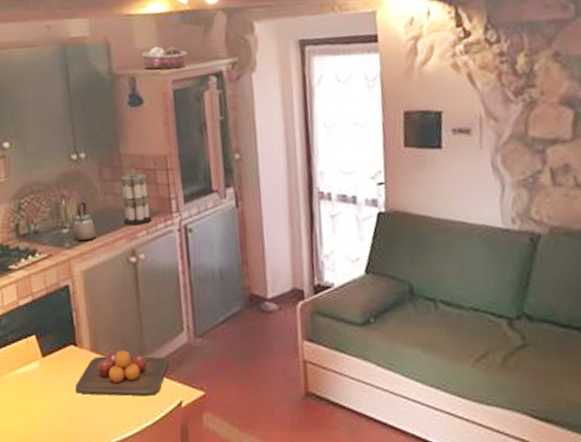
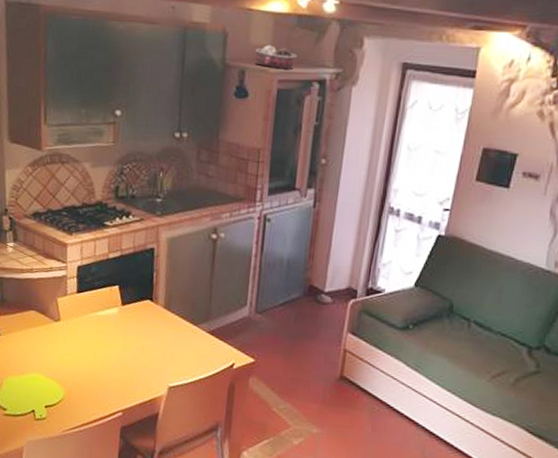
kettle: present [73,202,96,242] -> none [165,177,186,213]
chopping board: present [76,350,169,396] -> none [146,312,229,355]
spice rack: present [121,169,152,226] -> none [212,155,239,208]

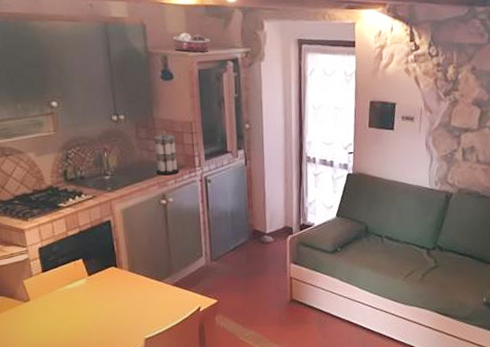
spice rack: none [212,155,239,208] -> present [154,131,179,176]

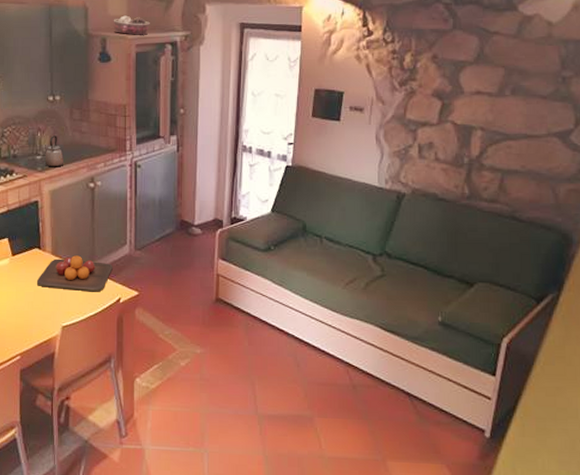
kettle: none [114,155,133,187] -> present [45,136,63,167]
chopping board: none [116,270,191,304] -> present [37,255,113,292]
spice rack: present [154,131,179,176] -> none [87,113,110,158]

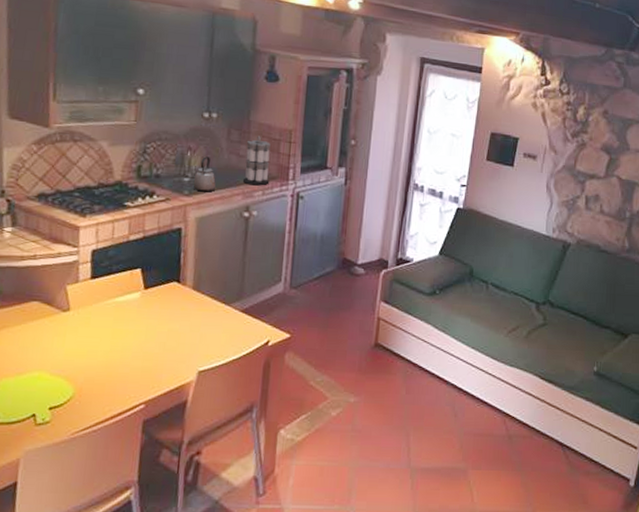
chopping board: present [37,255,113,292] -> none [172,291,263,334]
spice rack: none [87,113,110,158] -> present [243,136,271,186]
decorative basket: present [113,15,150,35] -> none [284,34,326,58]

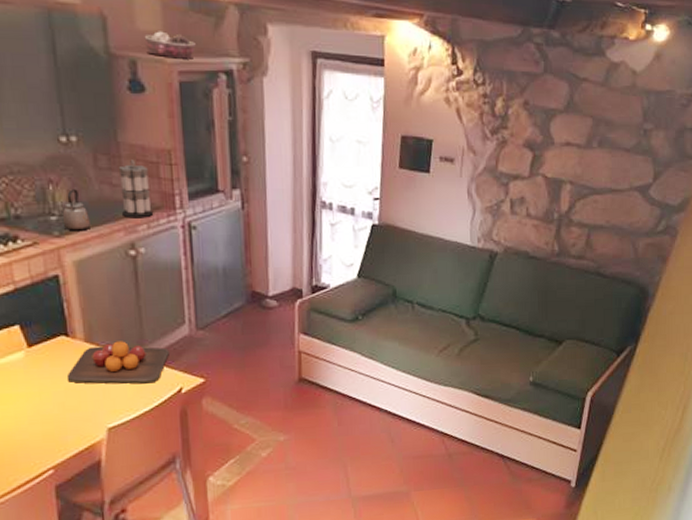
chopping board: none [172,291,263,334] -> present [68,341,169,384]
decorative basket: none [284,34,326,58] -> present [144,31,196,59]

